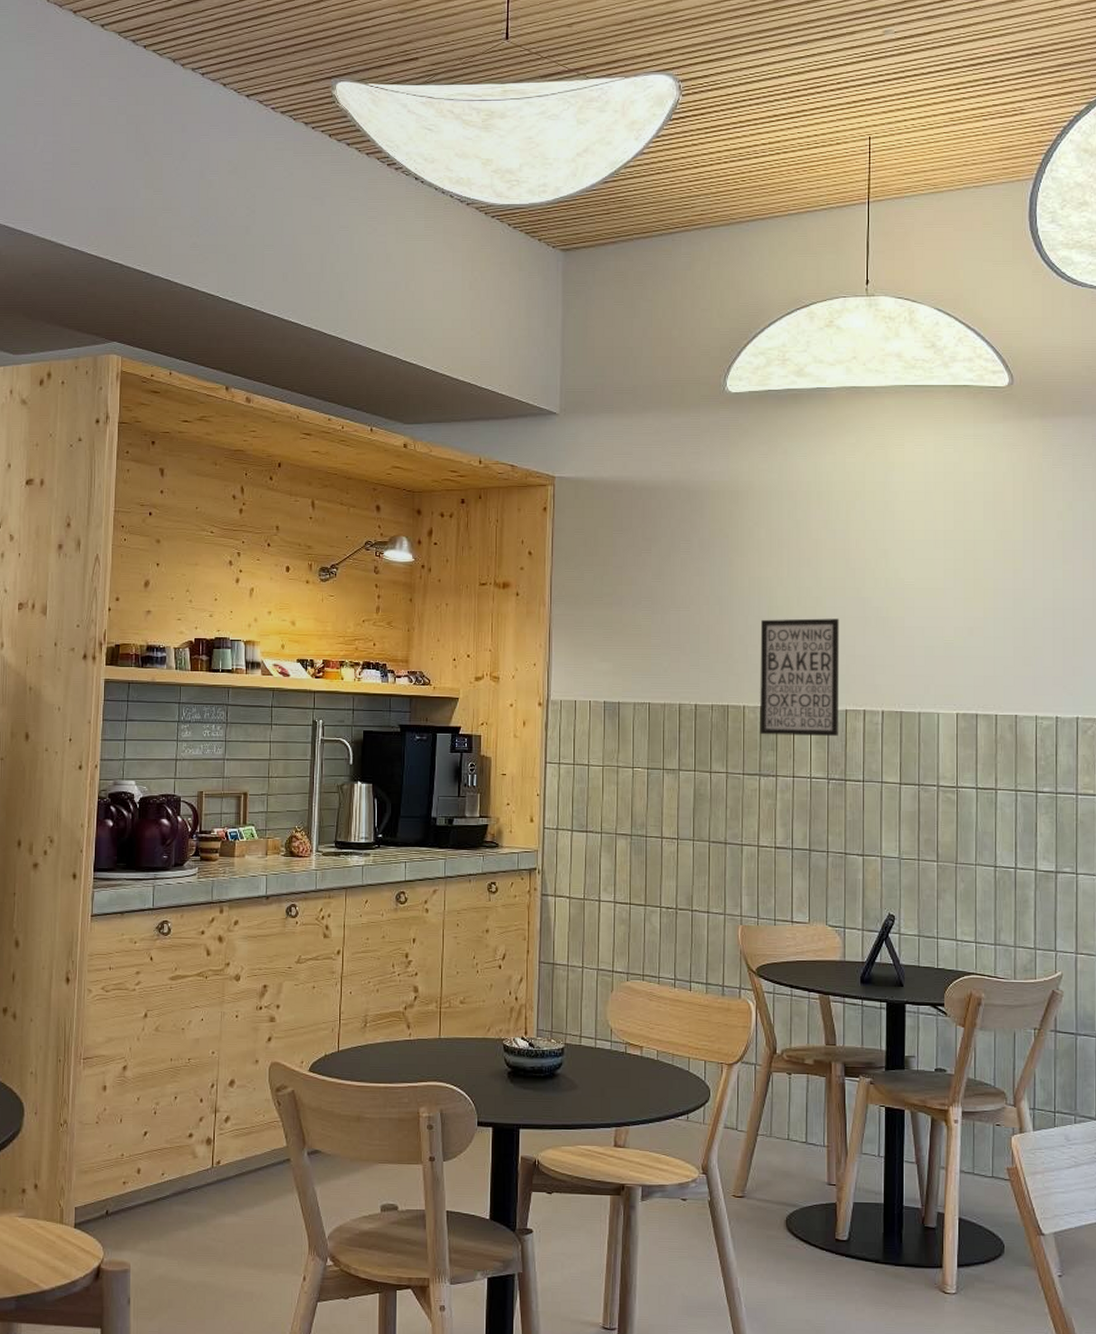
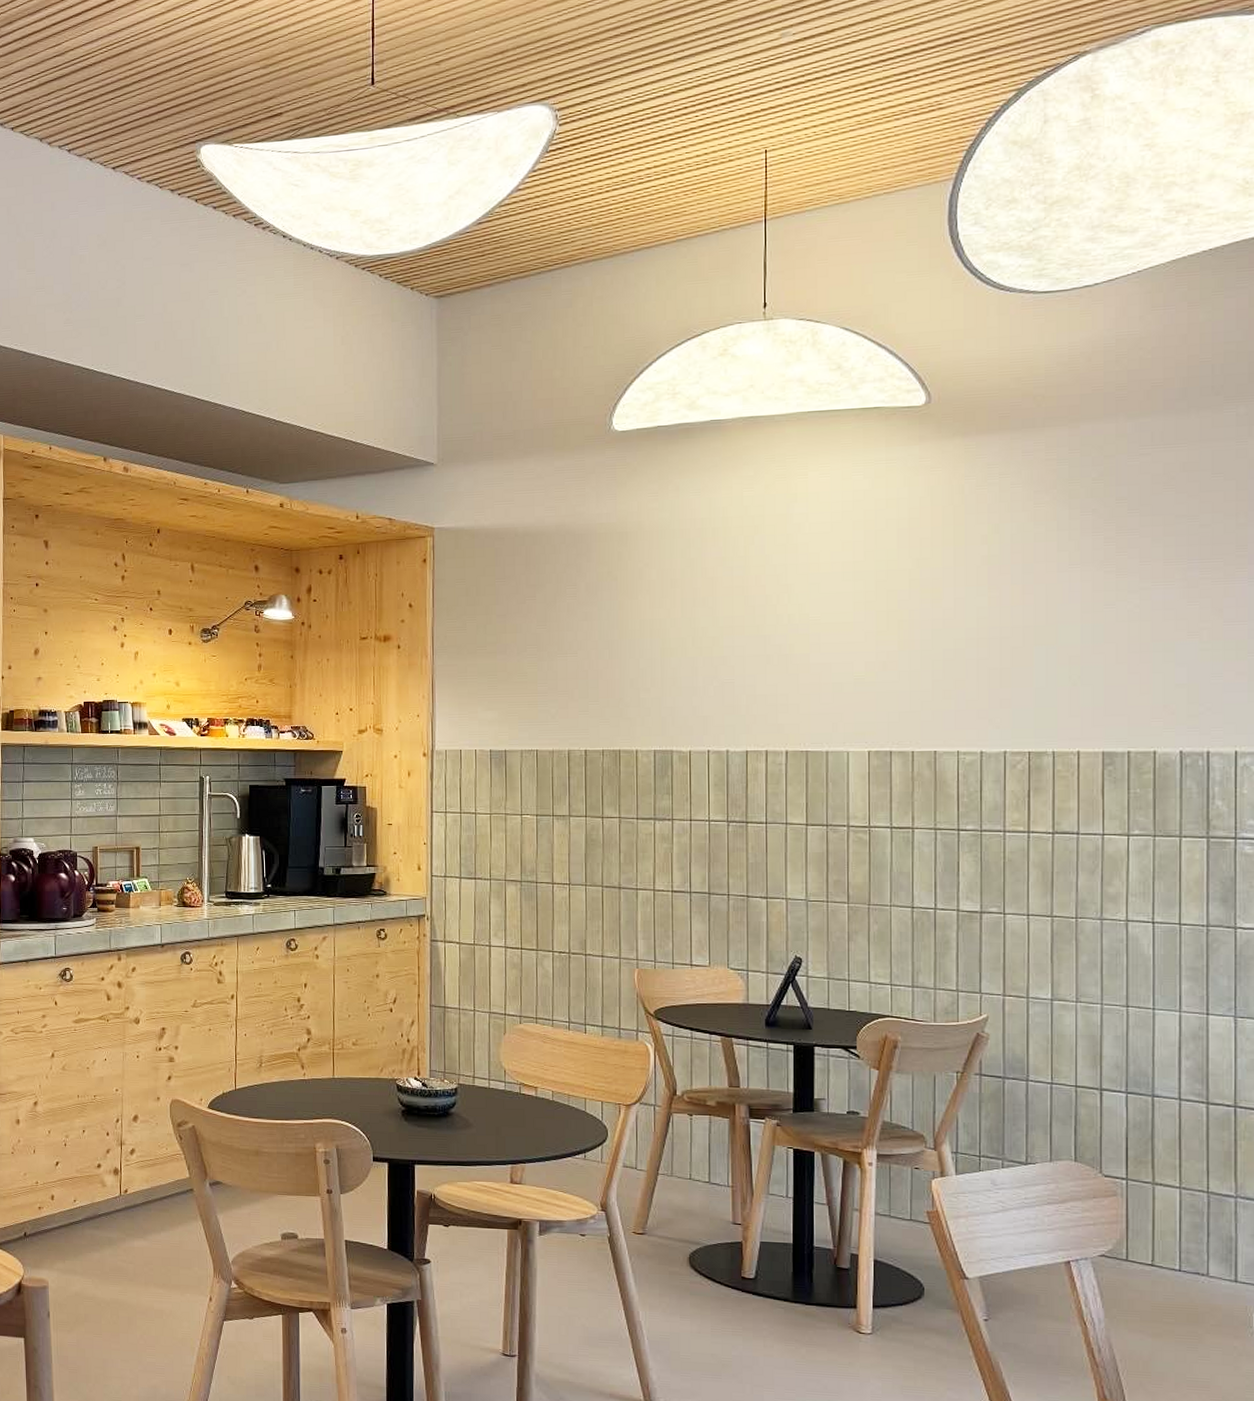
wall art: present [760,618,840,736] -> none [653,658,739,779]

